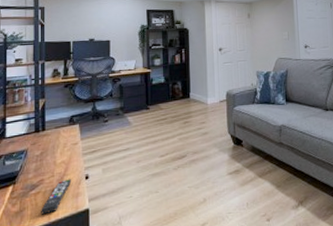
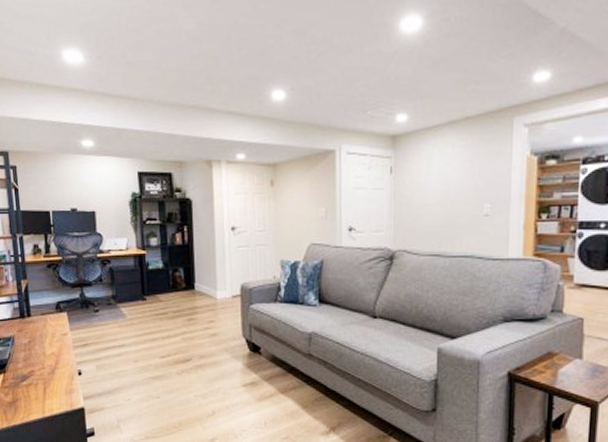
remote control: present [41,179,72,215] -> none [34,373,64,408]

